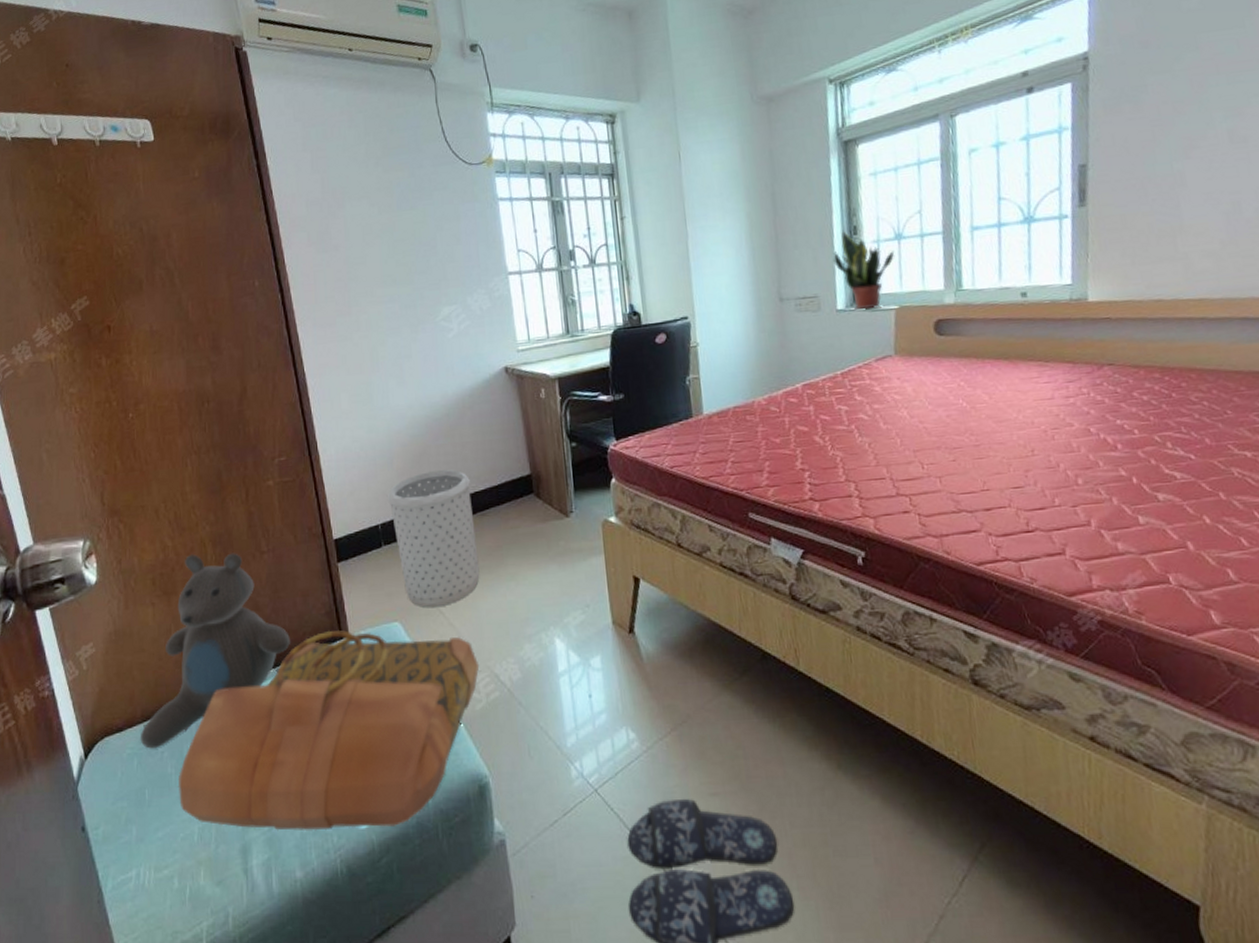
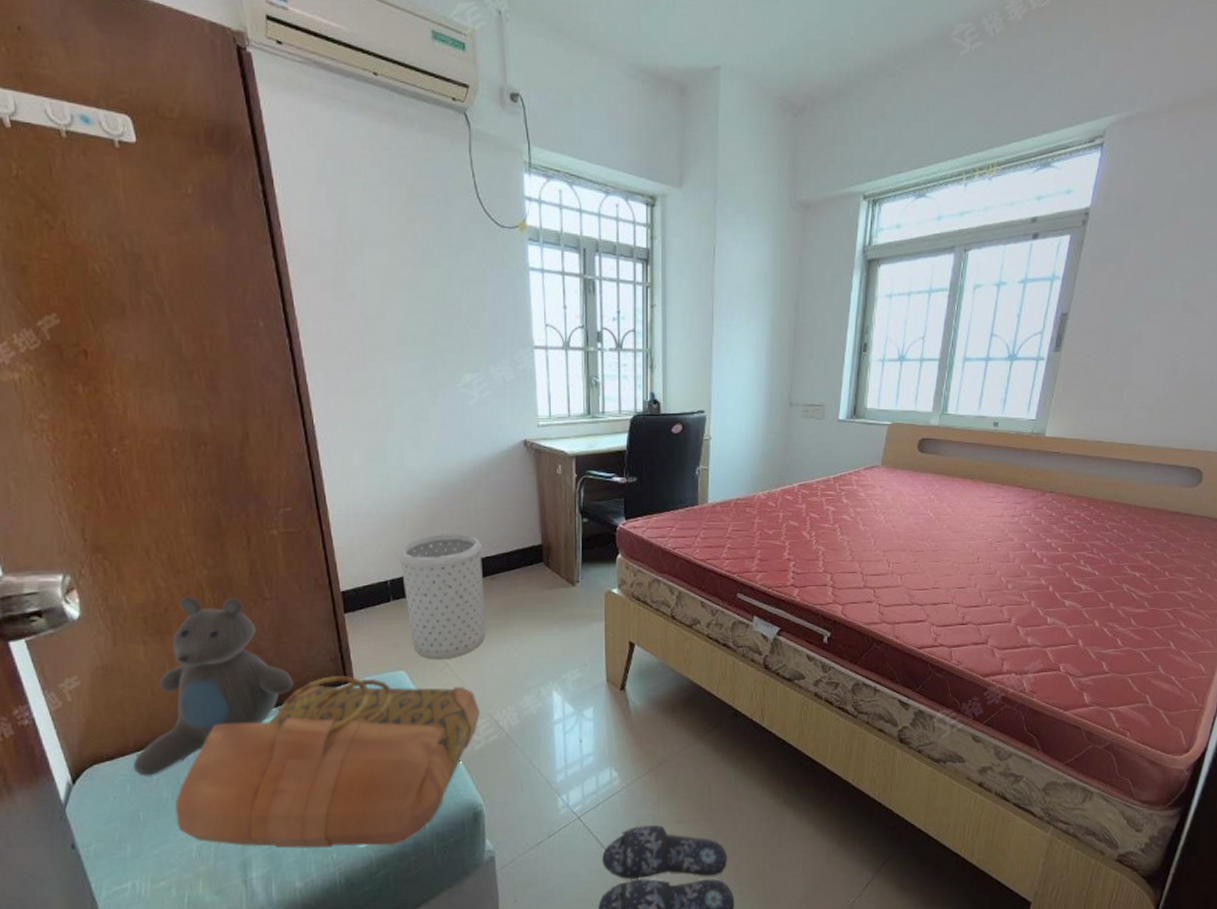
potted plant: present [833,231,895,309] -> none [842,347,896,421]

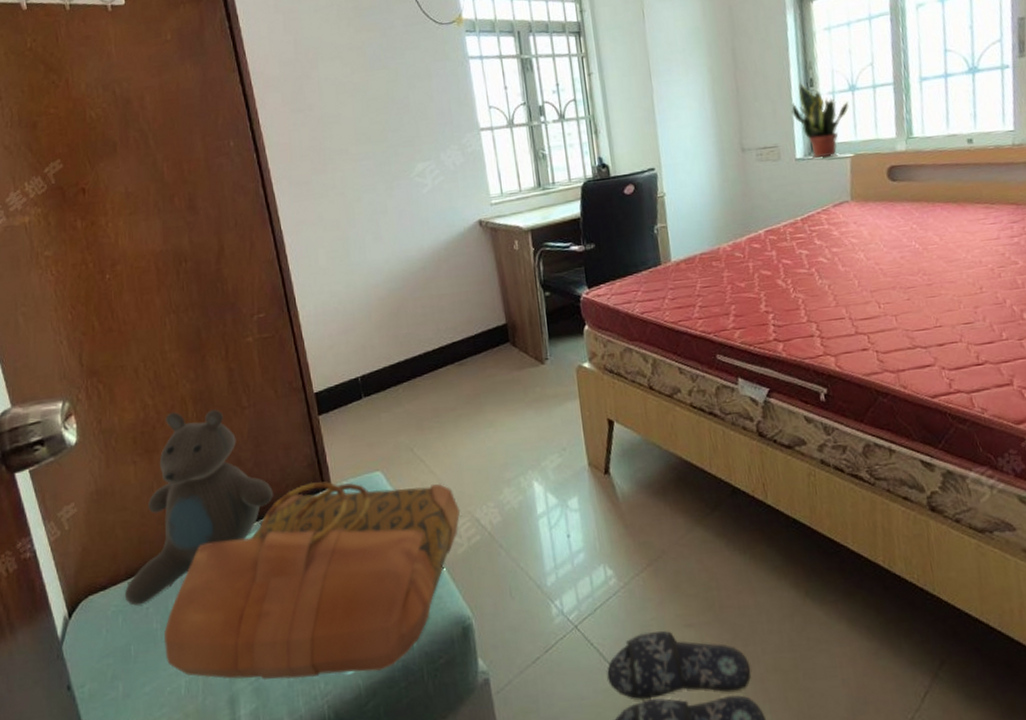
laundry basket: present [397,534,486,660] -> none [365,321,459,457]
potted plant: none [842,347,896,421] -> present [791,83,850,158]

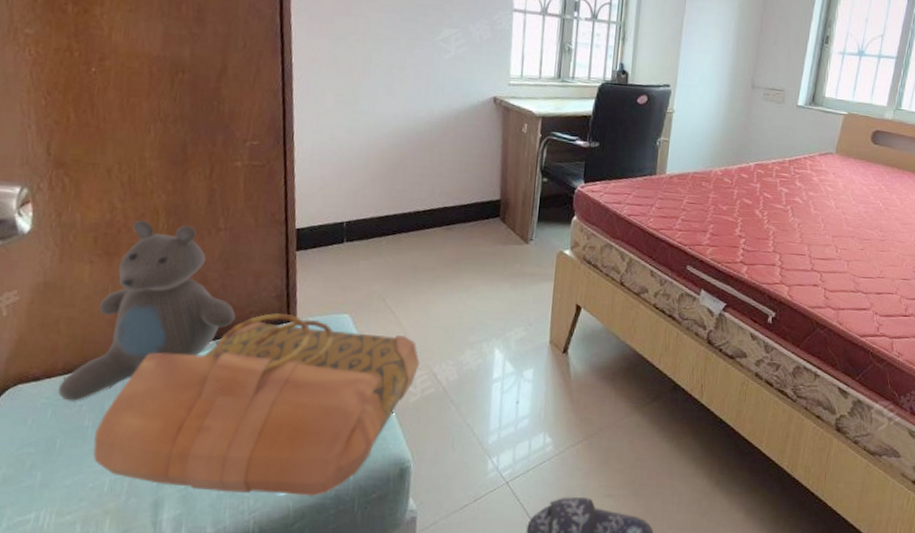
potted plant: present [791,83,850,158] -> none [803,38,855,110]

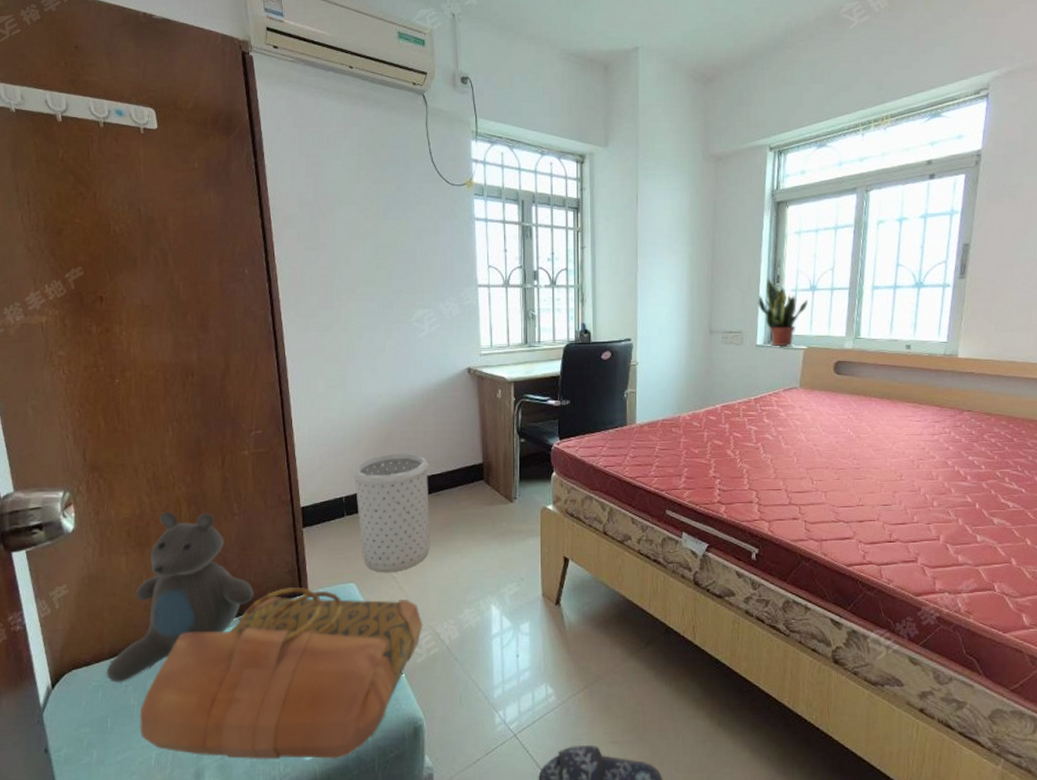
laundry basket: none [356,180,443,307] -> present [352,454,430,573]
potted plant: none [803,38,855,110] -> present [757,278,809,346]

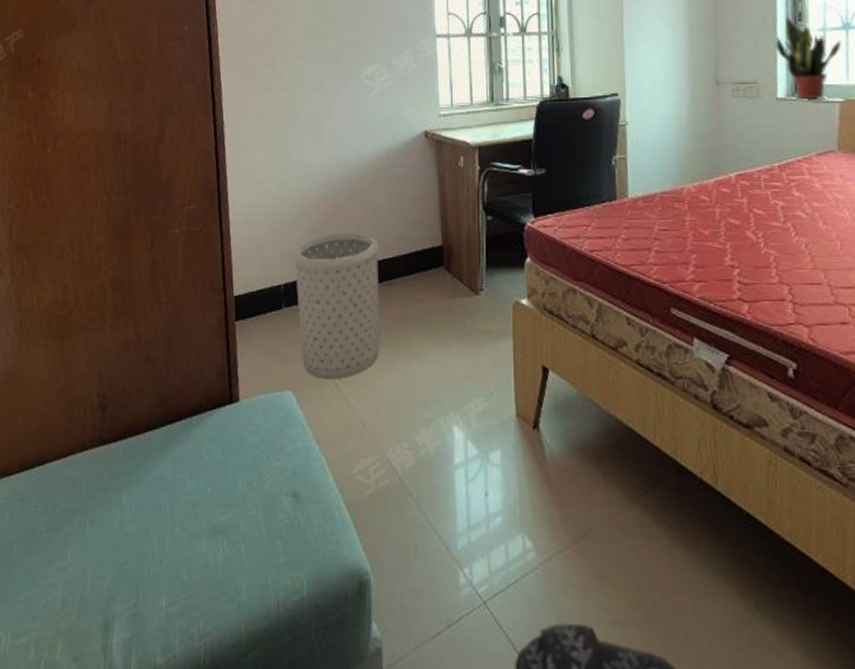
stuffed animal: present [106,512,254,682] -> none [15,299,179,502]
handbag: present [139,586,423,760] -> none [46,392,372,618]

